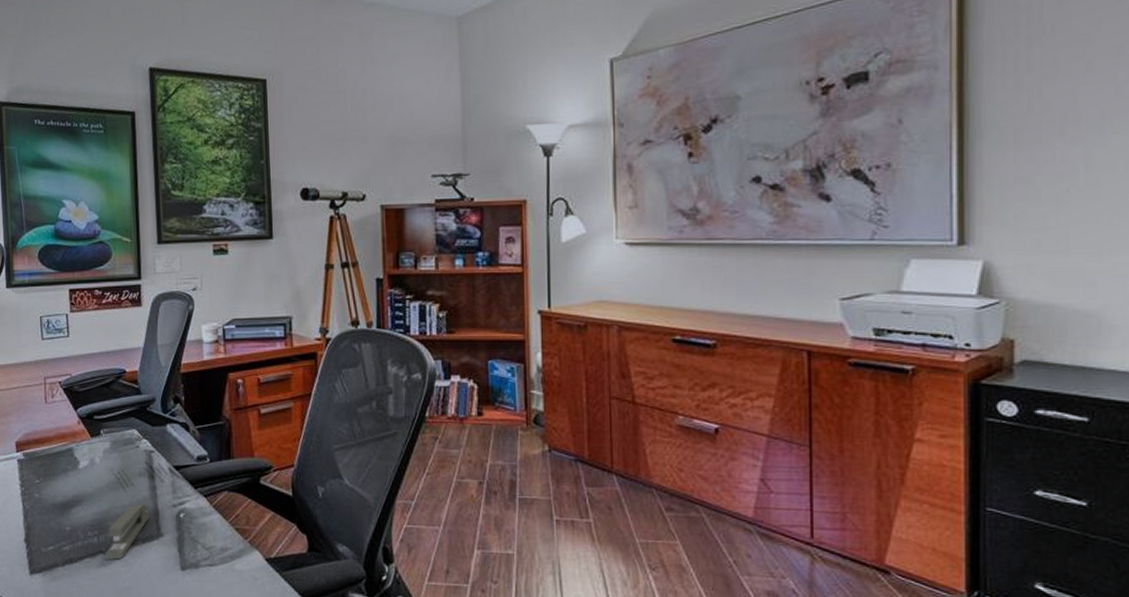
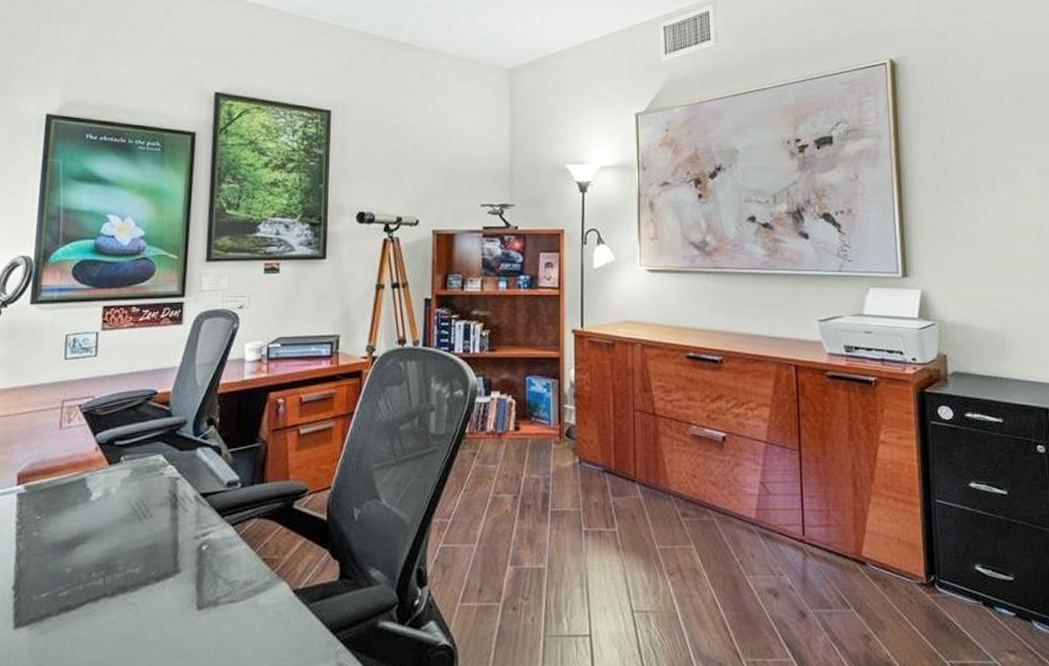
stapler: present [104,504,149,560] -> none [109,537,167,605]

